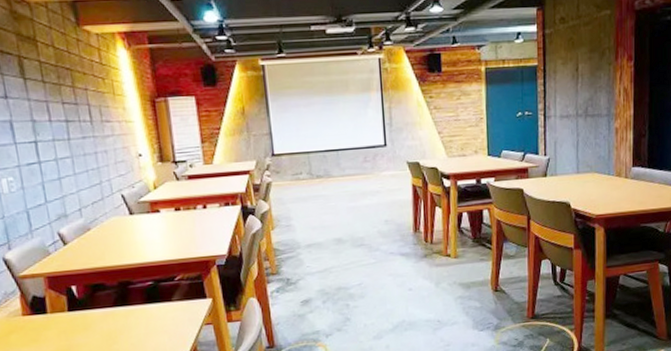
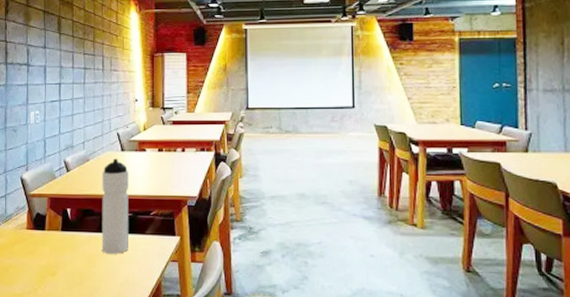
water bottle: none [109,224,154,328] -> present [101,158,129,254]

